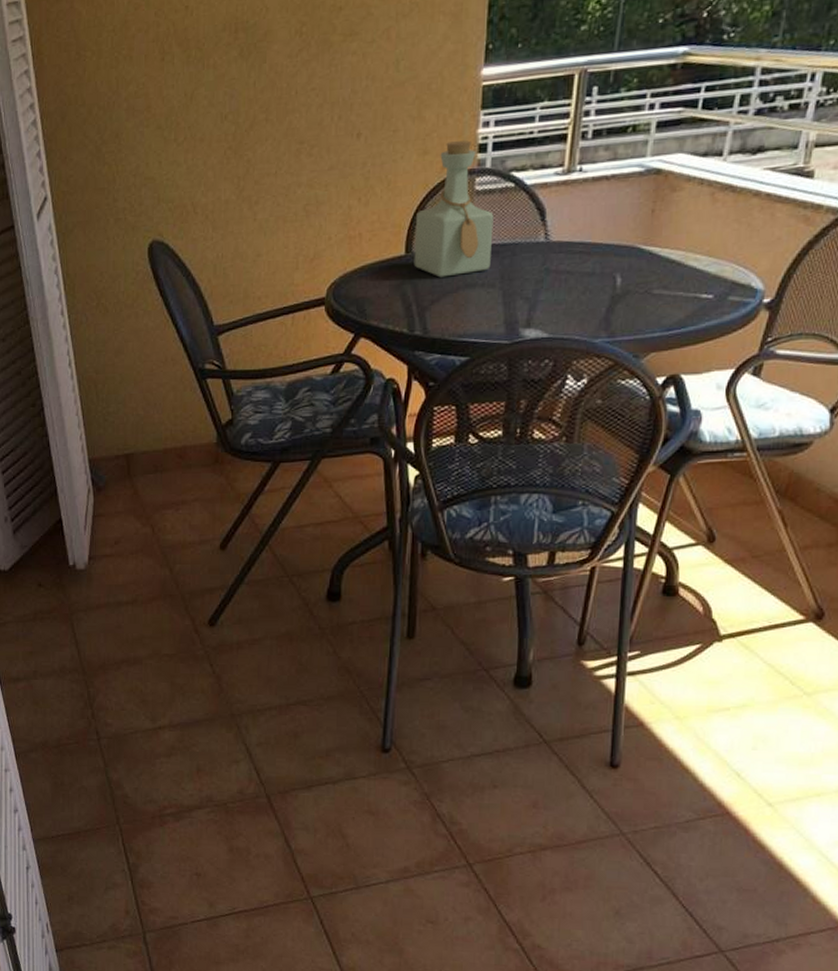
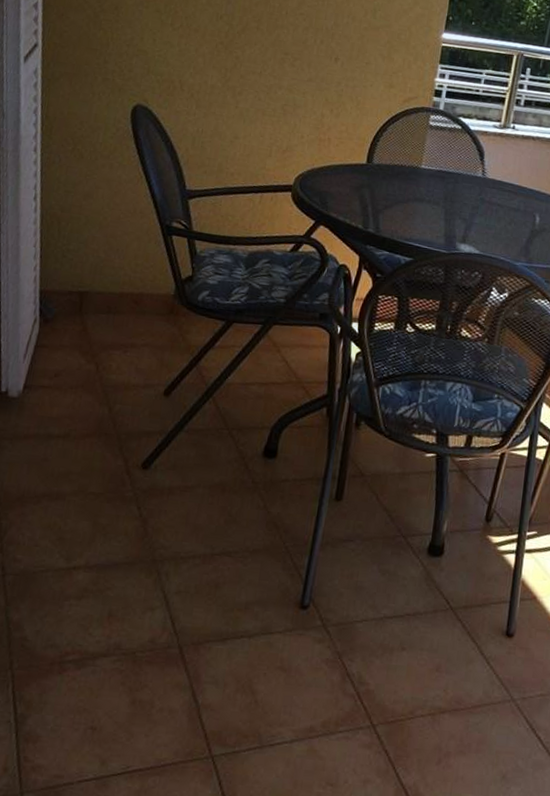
bottle: present [414,140,494,278] -> none [373,82,443,191]

